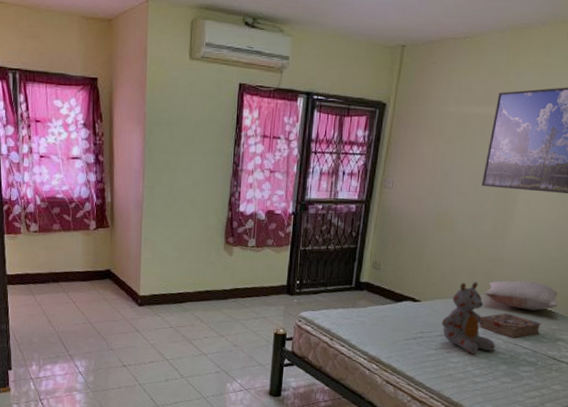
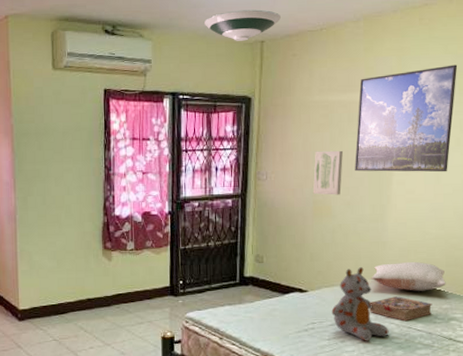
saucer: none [346,11,425,44] -> present [203,9,281,41]
wall art: none [437,163,472,209] -> present [312,150,343,195]

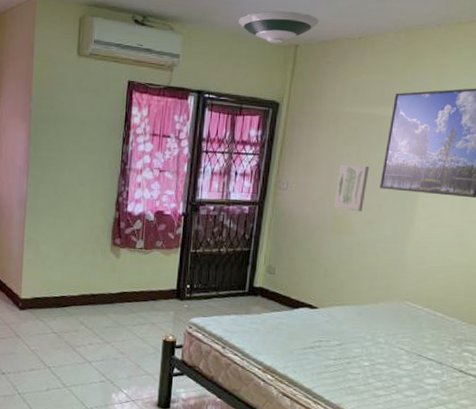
stuffed bear: present [331,266,389,341] -> none [340,287,398,365]
book: present [370,296,433,322] -> none [380,322,446,349]
pillow: present [371,261,446,291] -> none [385,287,463,319]

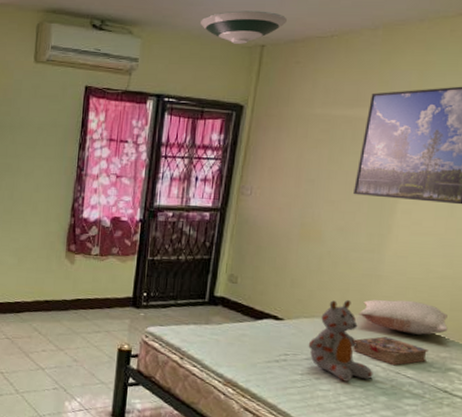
wall art: present [333,164,369,212] -> none [301,169,342,219]
stuffed bear: none [340,287,398,365] -> present [308,299,373,382]
book: none [380,322,446,349] -> present [353,336,429,366]
pillow: none [385,287,463,319] -> present [358,299,448,335]

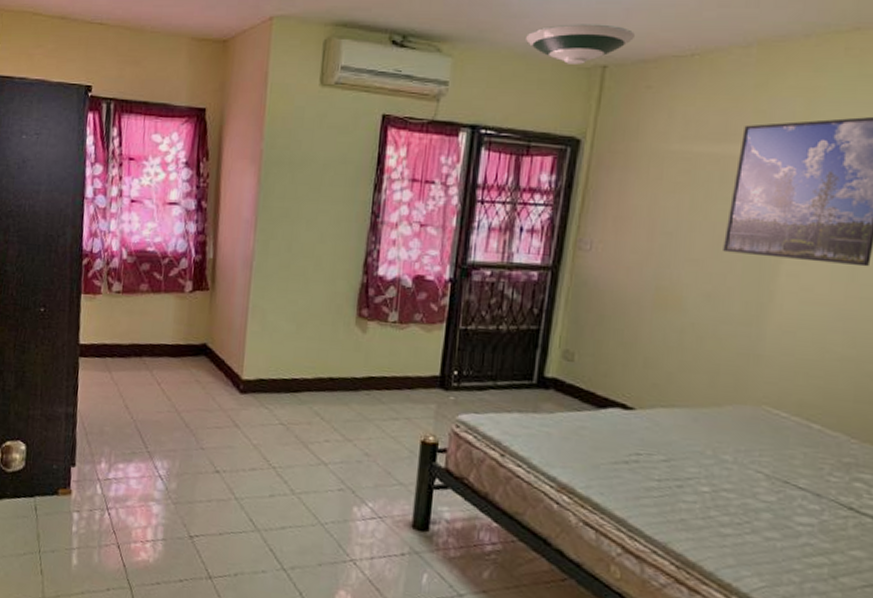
stuffed bear: present [308,299,373,382] -> none [667,384,753,492]
book: present [353,336,429,366] -> none [726,434,827,473]
pillow: present [358,299,448,335] -> none [732,386,852,434]

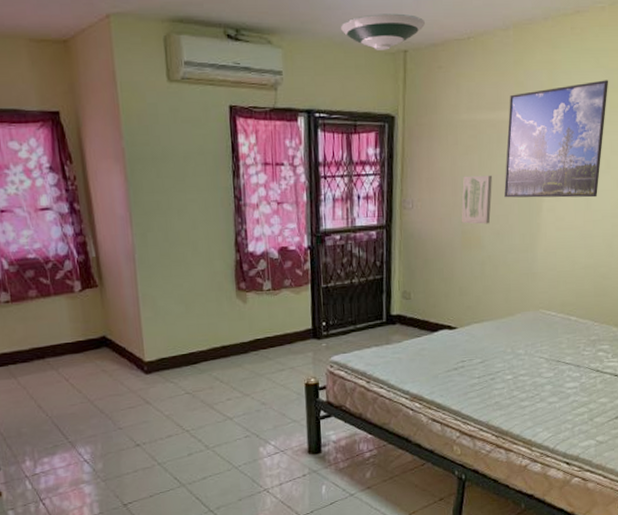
wall art: none [656,219,707,282] -> present [461,175,492,224]

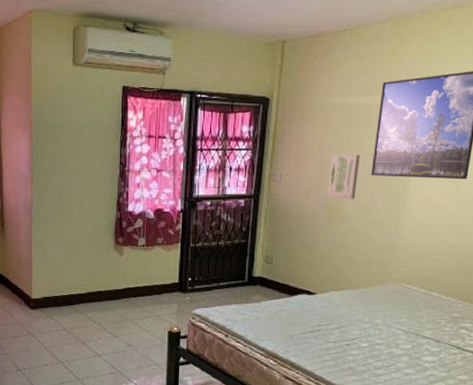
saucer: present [340,13,425,50] -> none [225,9,304,41]

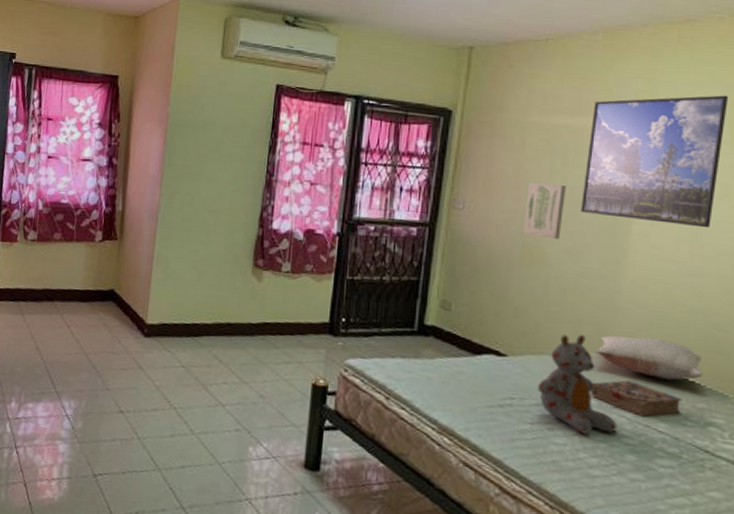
stuffed bear: none [338,271,396,346] -> present [537,334,617,435]
book: none [377,303,443,328] -> present [591,380,682,417]
pillow: none [381,268,458,299] -> present [595,335,703,381]

